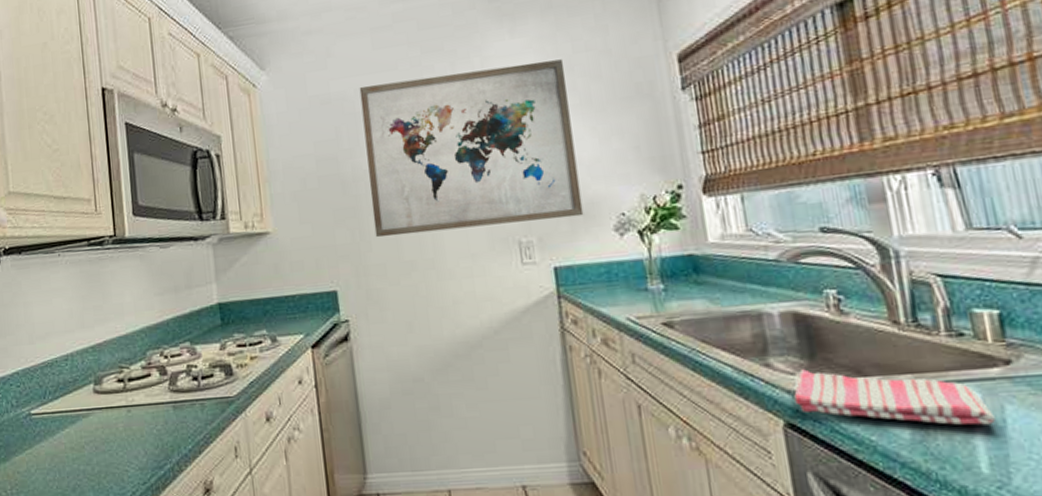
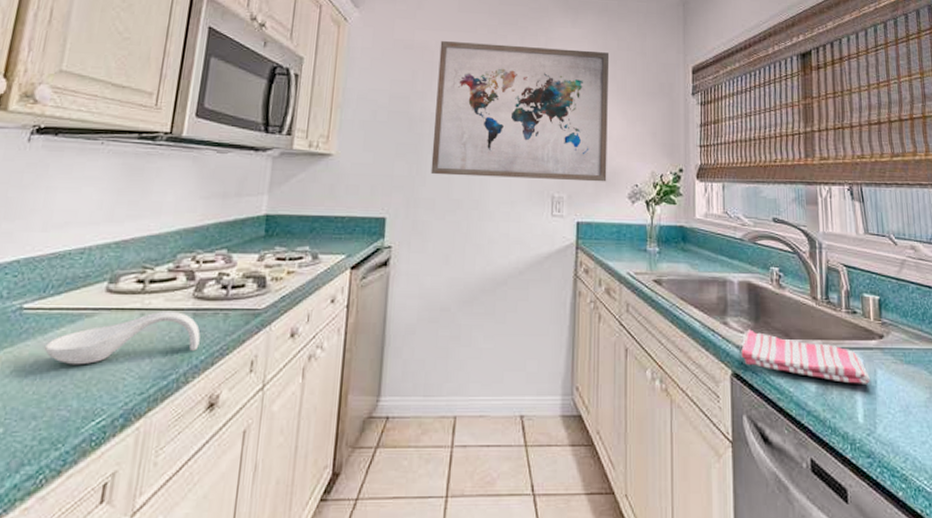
spoon rest: none [56,405,184,461] -> present [44,310,201,365]

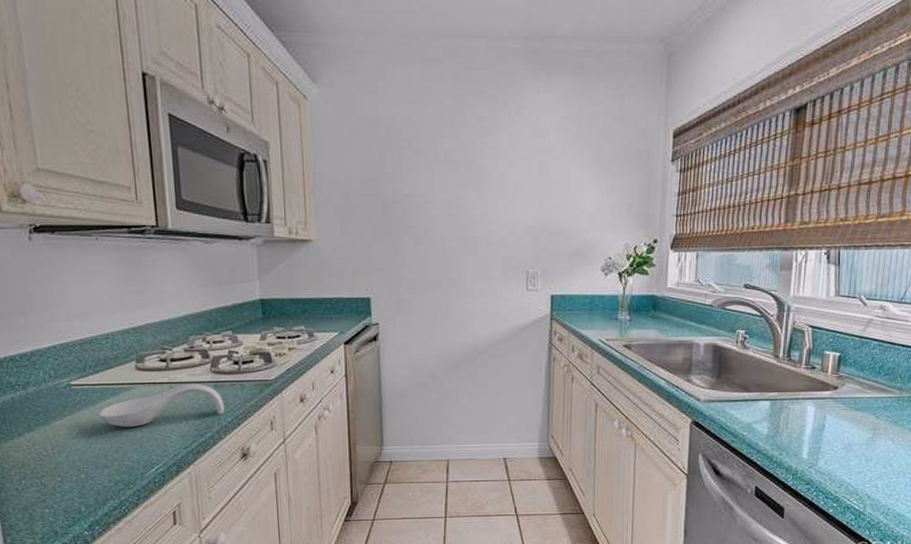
wall art: present [430,40,610,182] -> none [406,114,585,256]
dish towel: present [741,329,870,384] -> none [701,385,819,428]

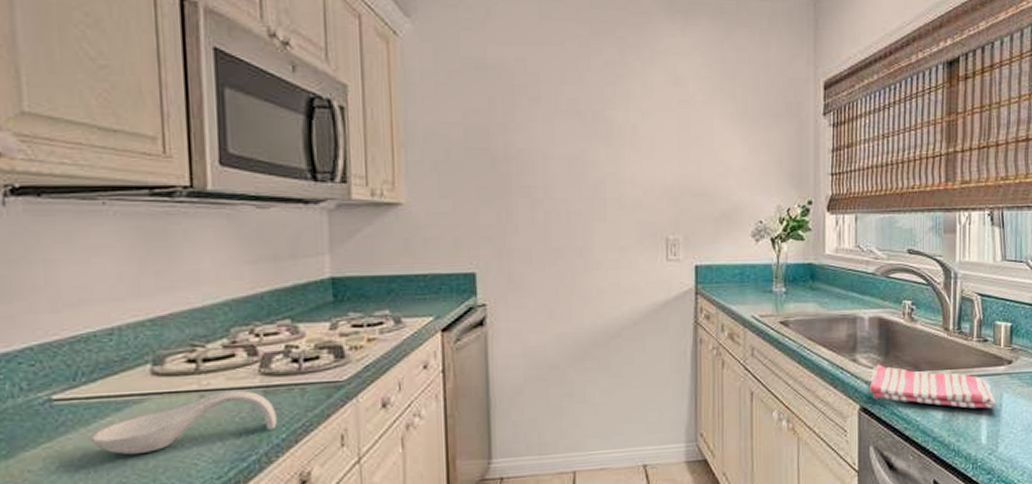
dish towel: none [701,385,819,428] -> present [870,364,996,409]

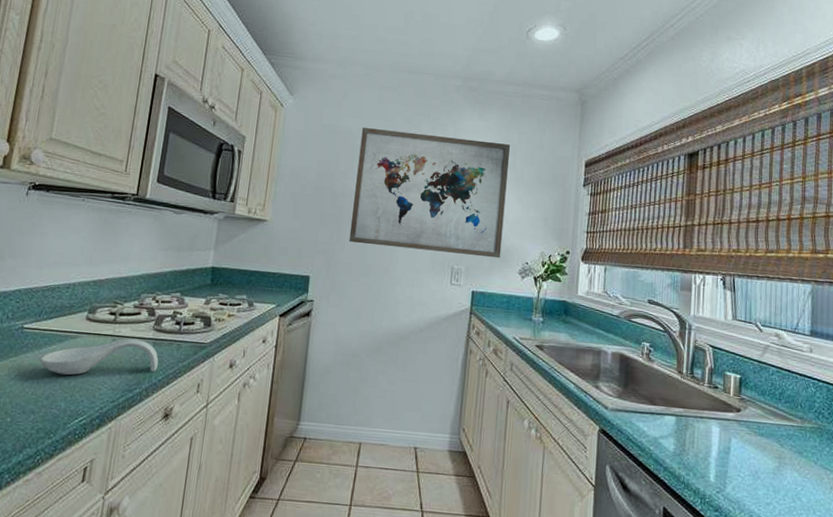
wall art: none [520,57,728,221] -> present [349,127,511,259]
dish towel: present [870,364,996,409] -> none [609,394,724,450]

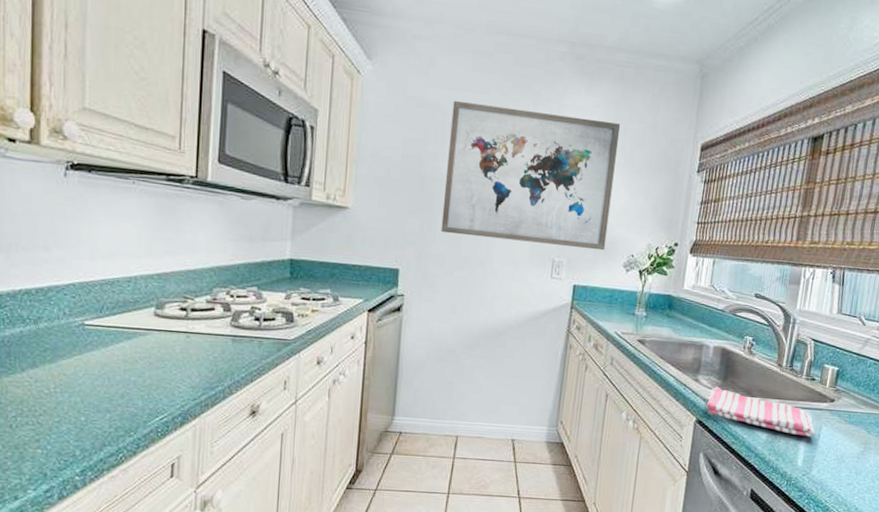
spoon rest: present [39,338,159,376] -> none [108,335,240,374]
dish towel: none [609,394,724,450] -> present [706,386,815,437]

